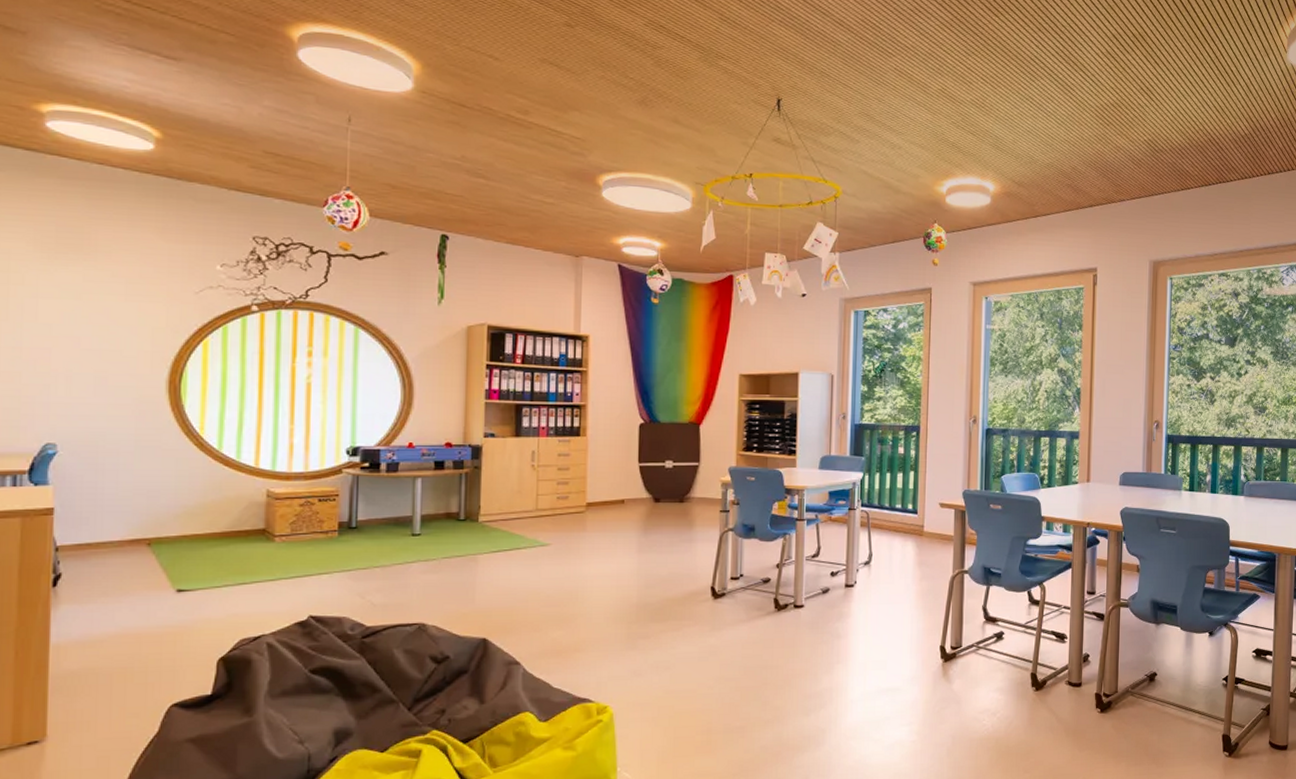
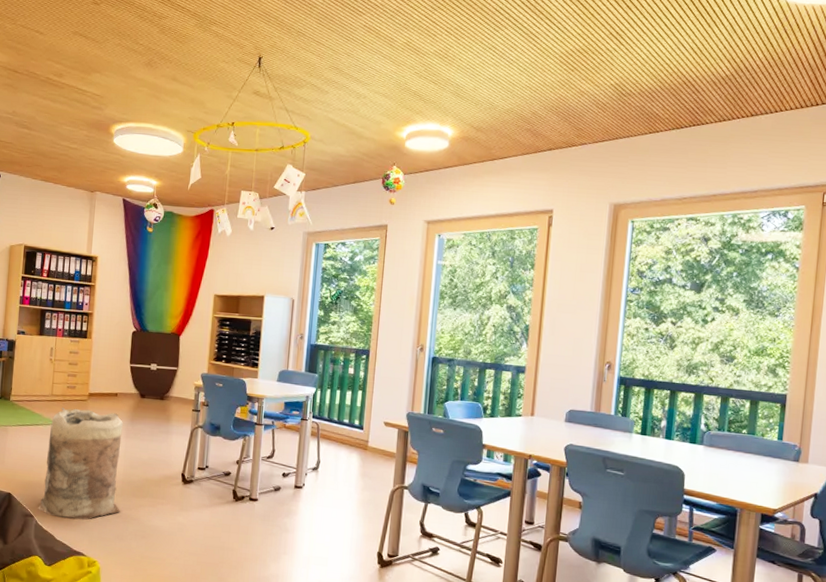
bag: none [525,523,636,660] -> present [38,407,123,520]

